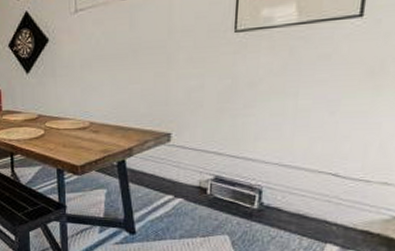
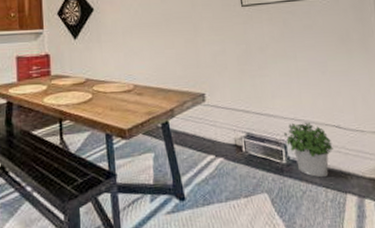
potted plant: none [260,168,323,226] -> present [283,122,333,178]

